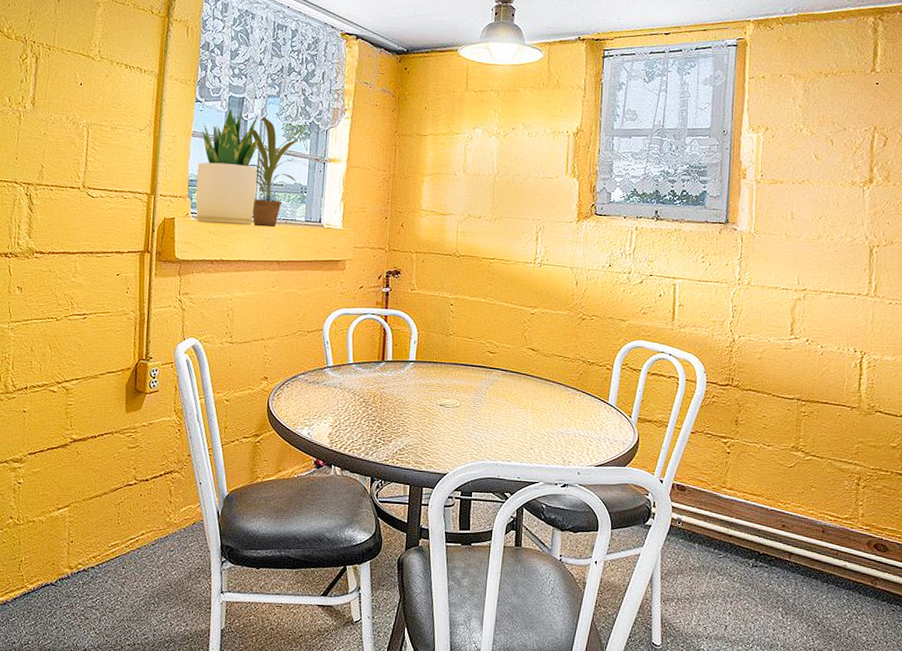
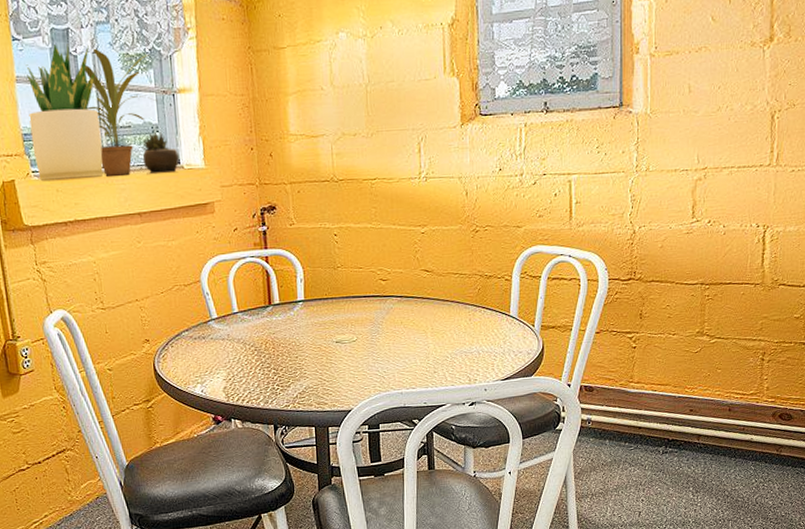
succulent plant: none [288,193,321,230] -> present [141,132,179,175]

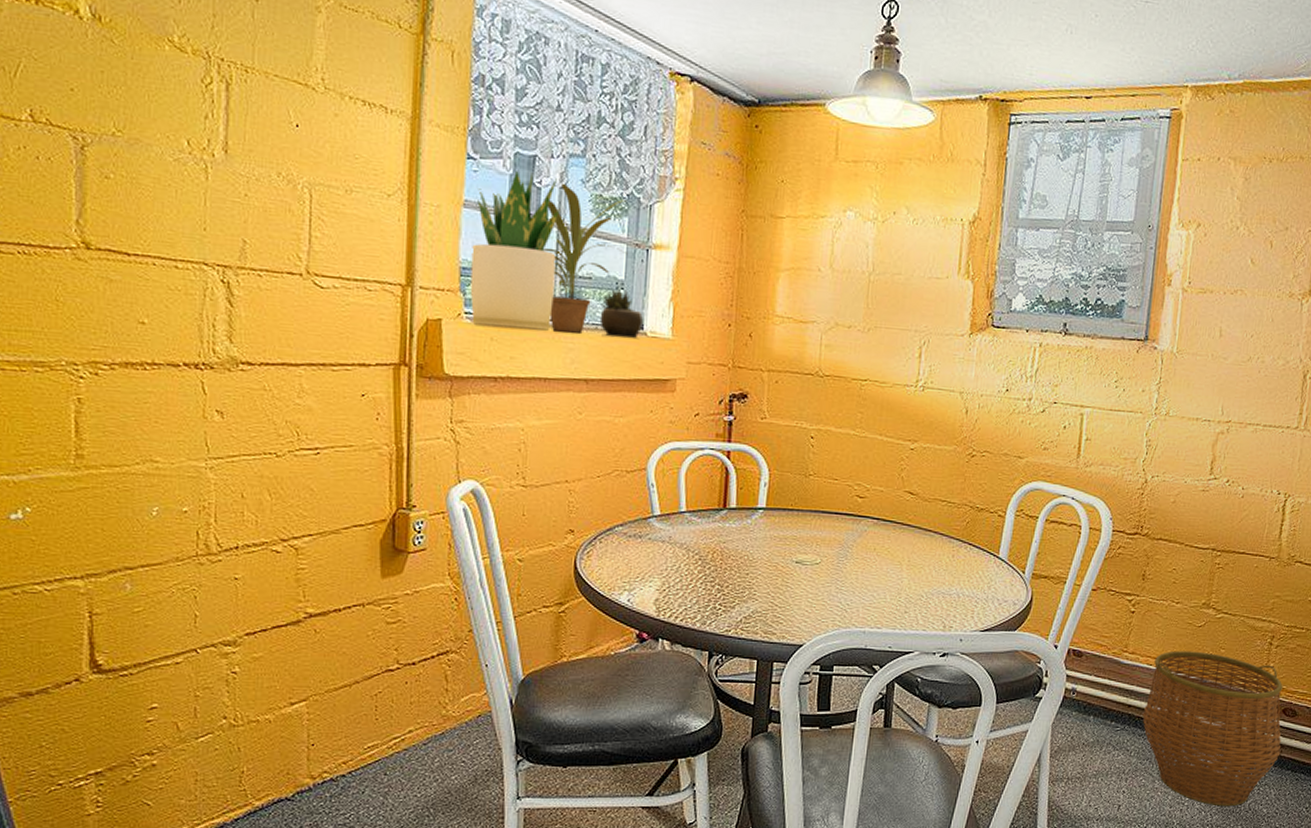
basket: none [652,374,781,504] -> present [1142,651,1283,807]

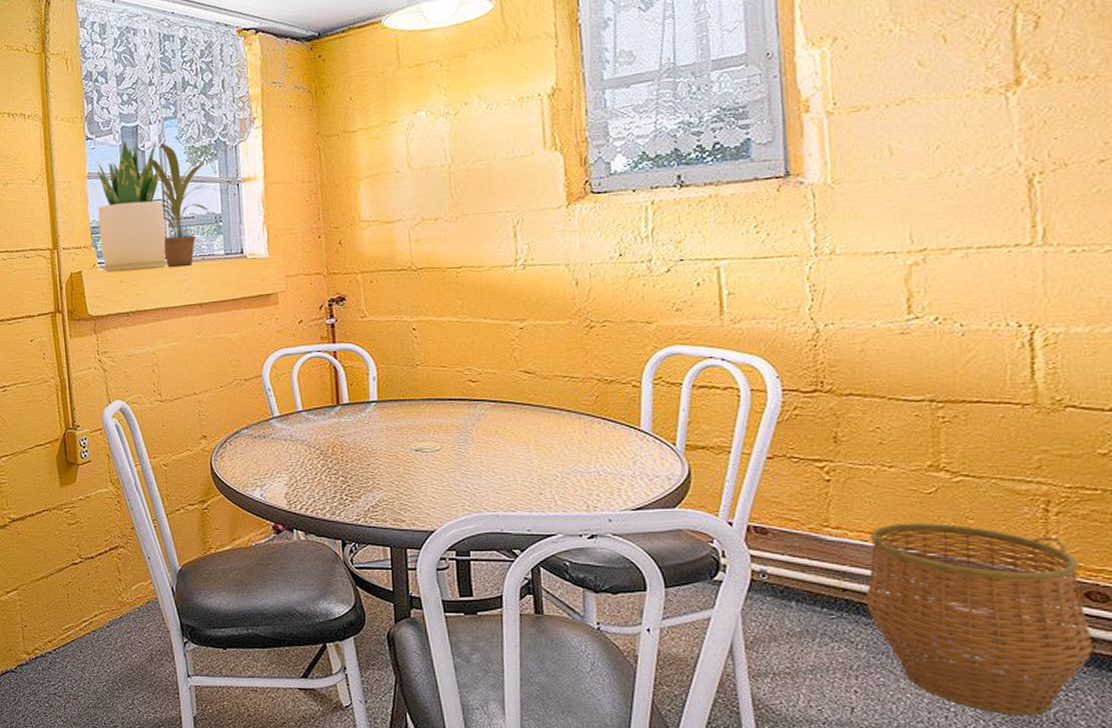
succulent plant: present [599,289,643,340] -> none [204,222,242,265]

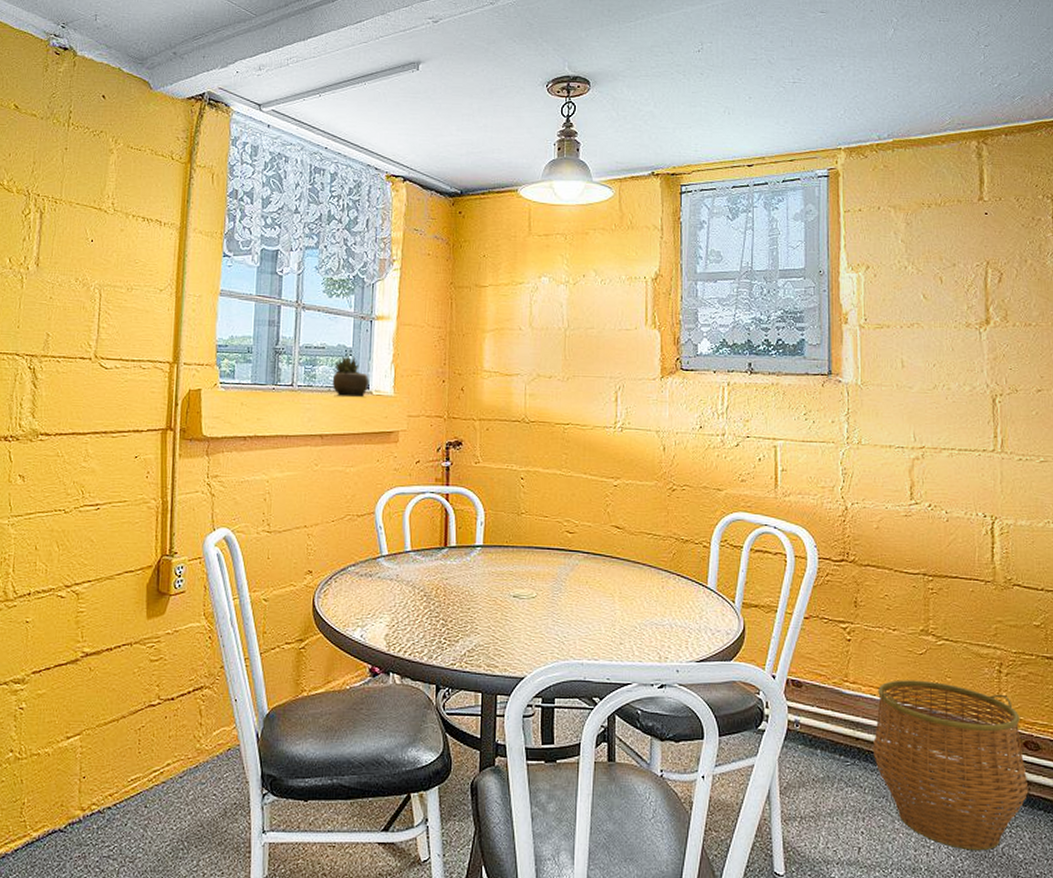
planter: present [97,140,166,273] -> none [224,264,298,396]
potted plant: present [151,142,221,268] -> none [283,270,355,397]
succulent plant: none [204,222,242,265] -> present [332,356,369,398]

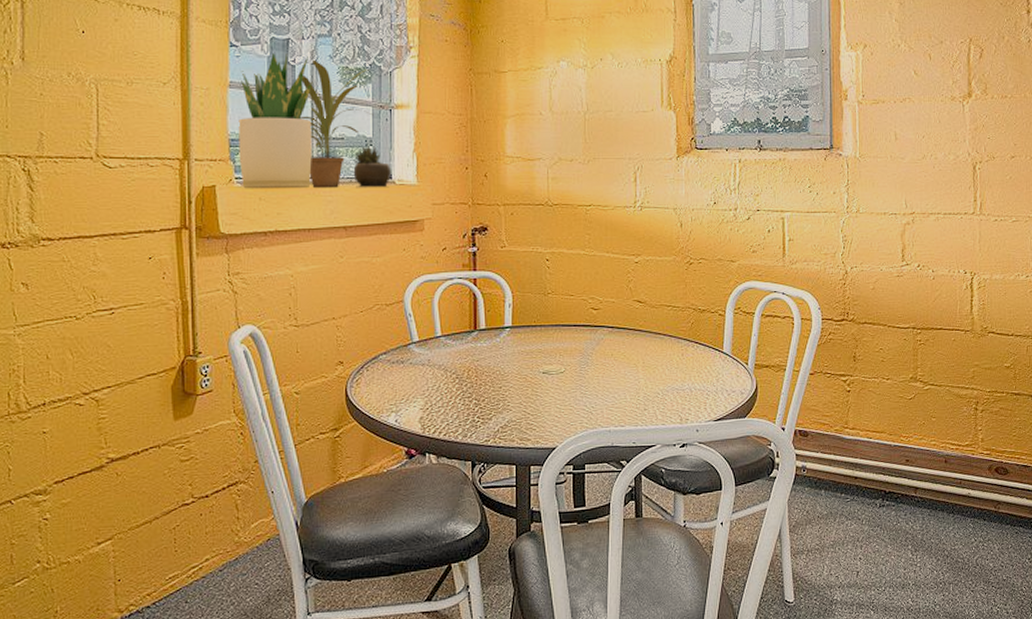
planter: none [224,264,298,396] -> present [238,53,313,189]
potted plant: none [283,270,355,397] -> present [299,59,373,189]
basket: present [872,680,1029,851] -> none [868,422,999,565]

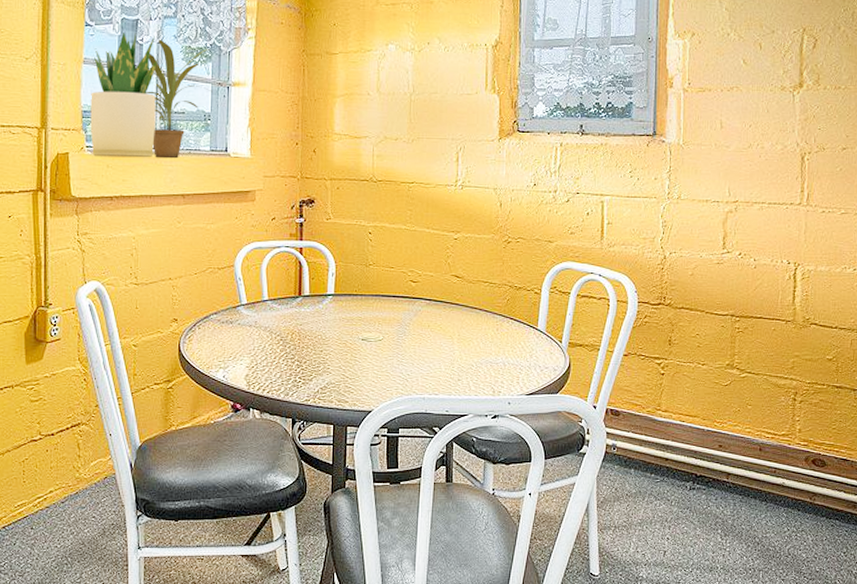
succulent plant: present [353,146,391,188] -> none [192,120,227,160]

